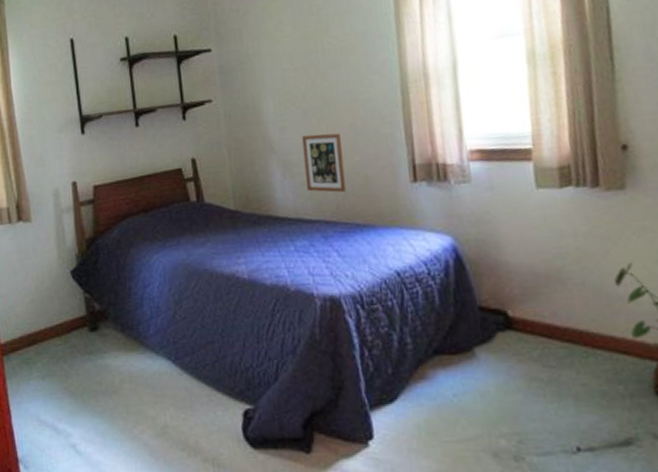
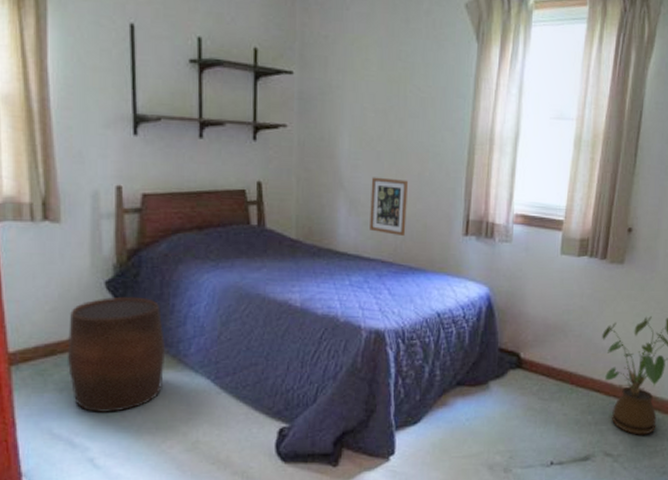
stool: none [45,282,128,398] -> present [67,296,166,412]

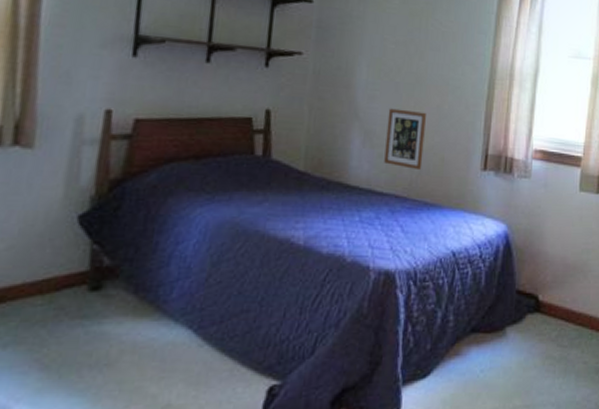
stool: present [67,296,166,412] -> none [17,233,143,372]

